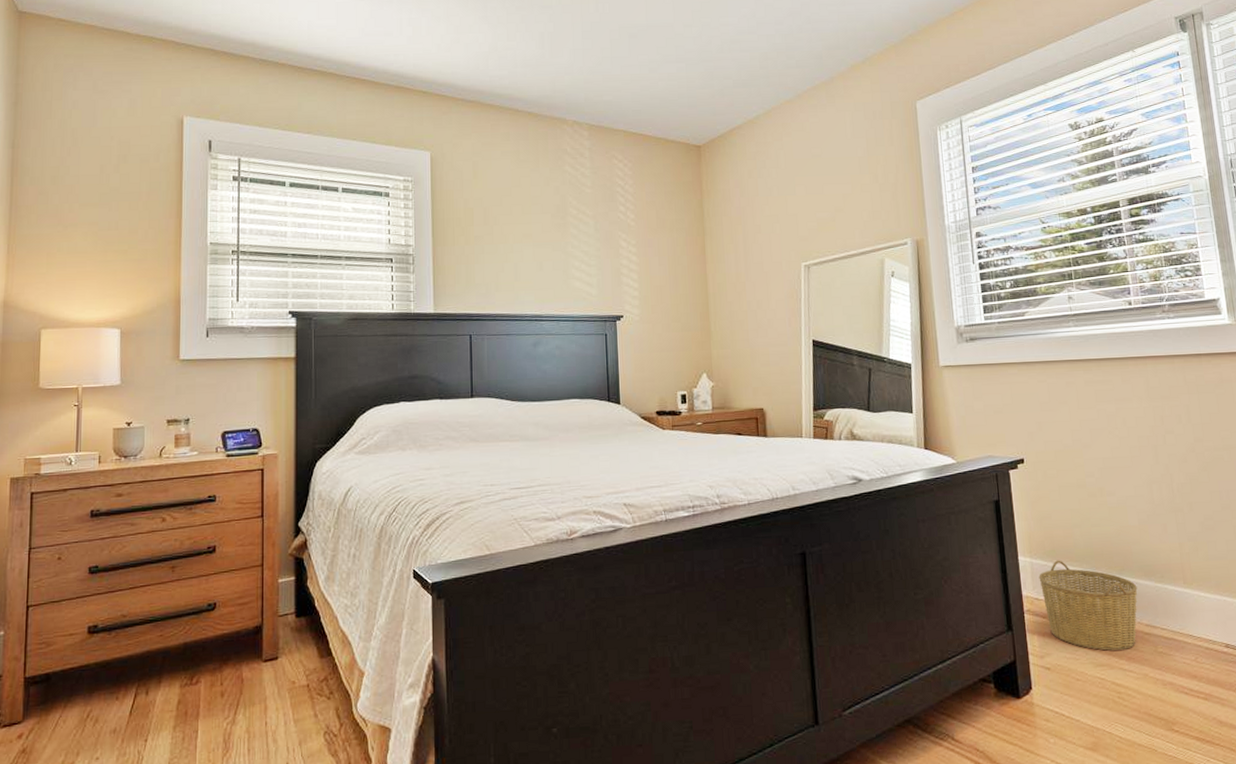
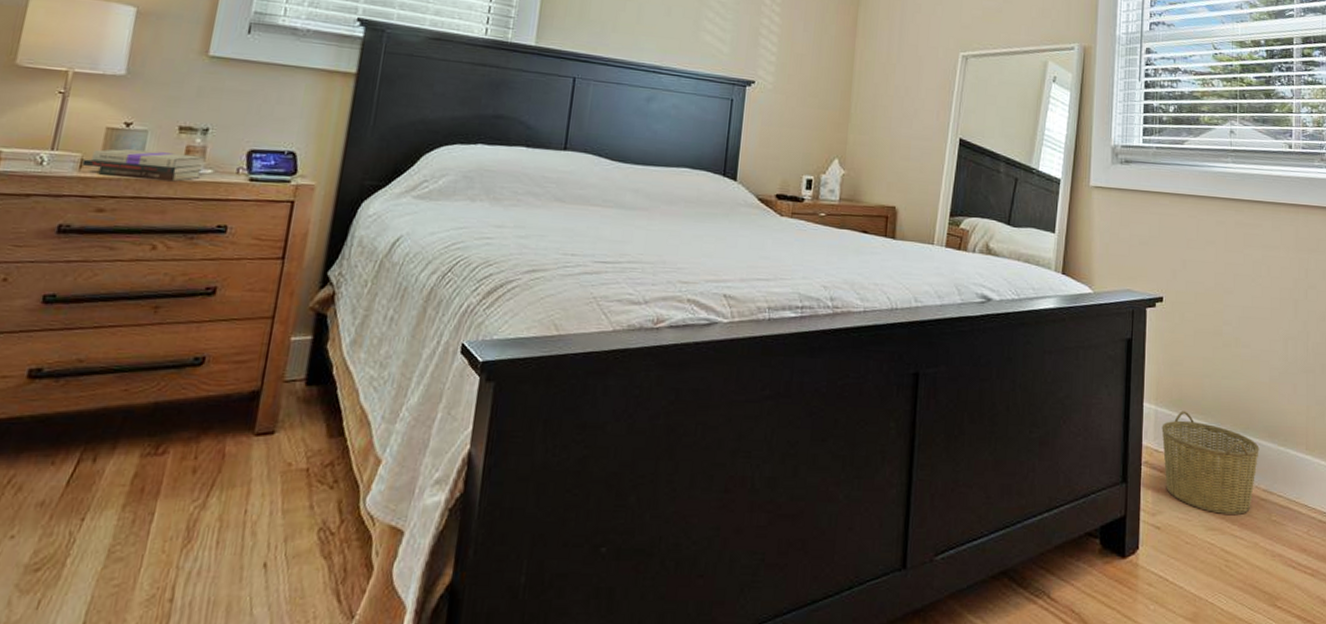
books: none [100,441,191,468] -> present [82,148,206,182]

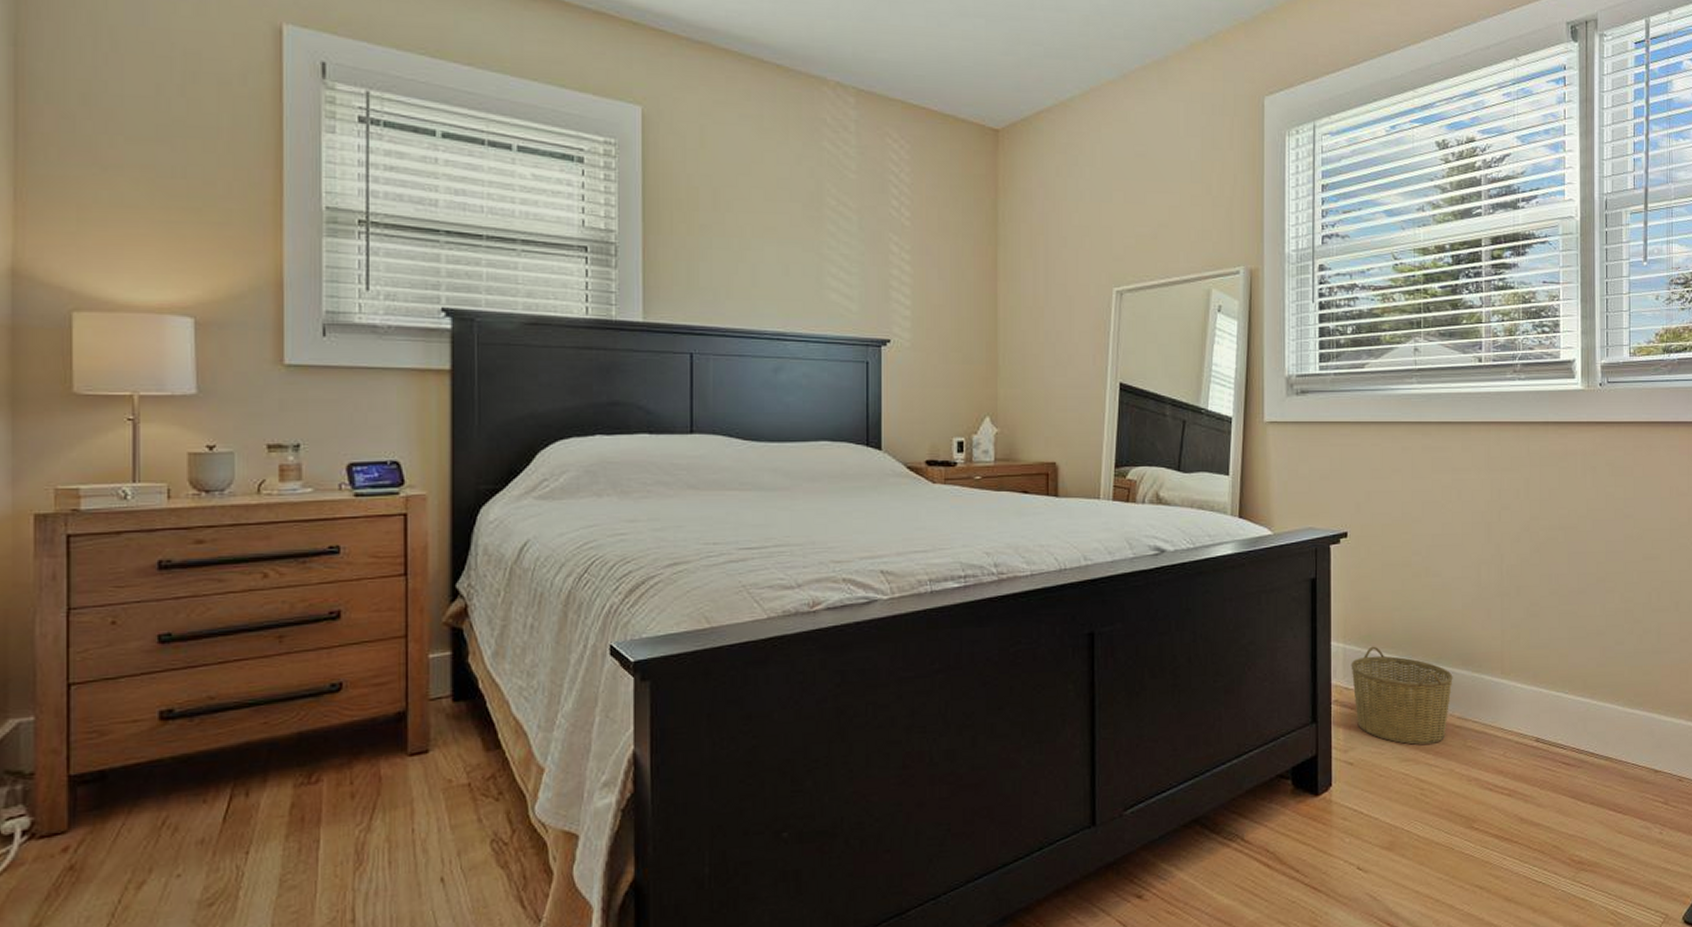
books: present [82,148,206,182] -> none [169,473,303,506]

